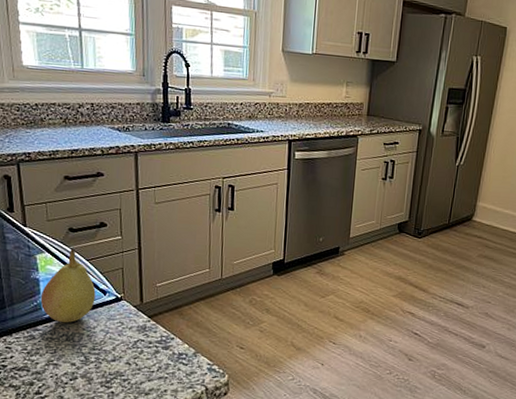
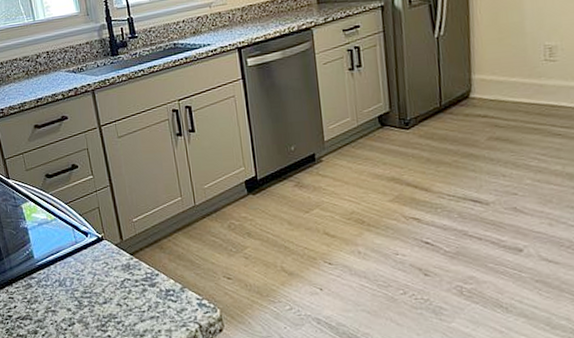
fruit: present [40,248,96,323] -> none [31,194,79,269]

